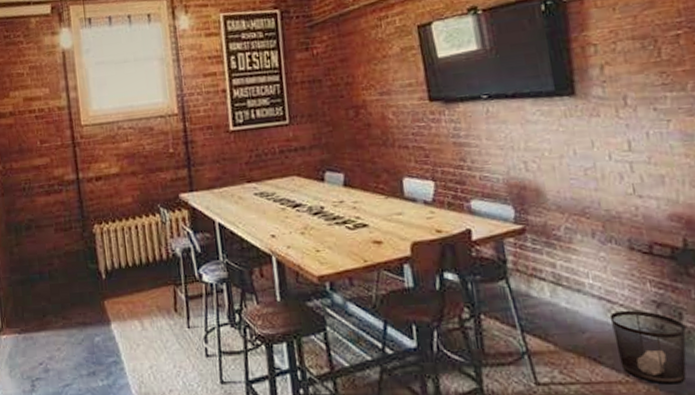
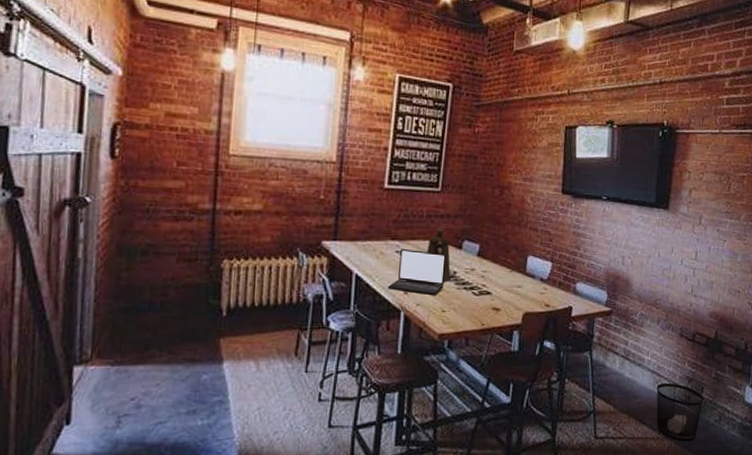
laptop: none [253,189,313,236] -> present [387,249,447,296]
coffee pot: none [286,163,319,220] -> present [427,228,451,283]

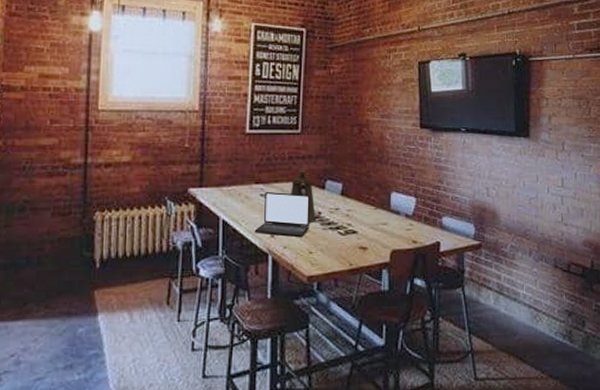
waste bin: present [656,383,704,441] -> none [535,317,587,380]

